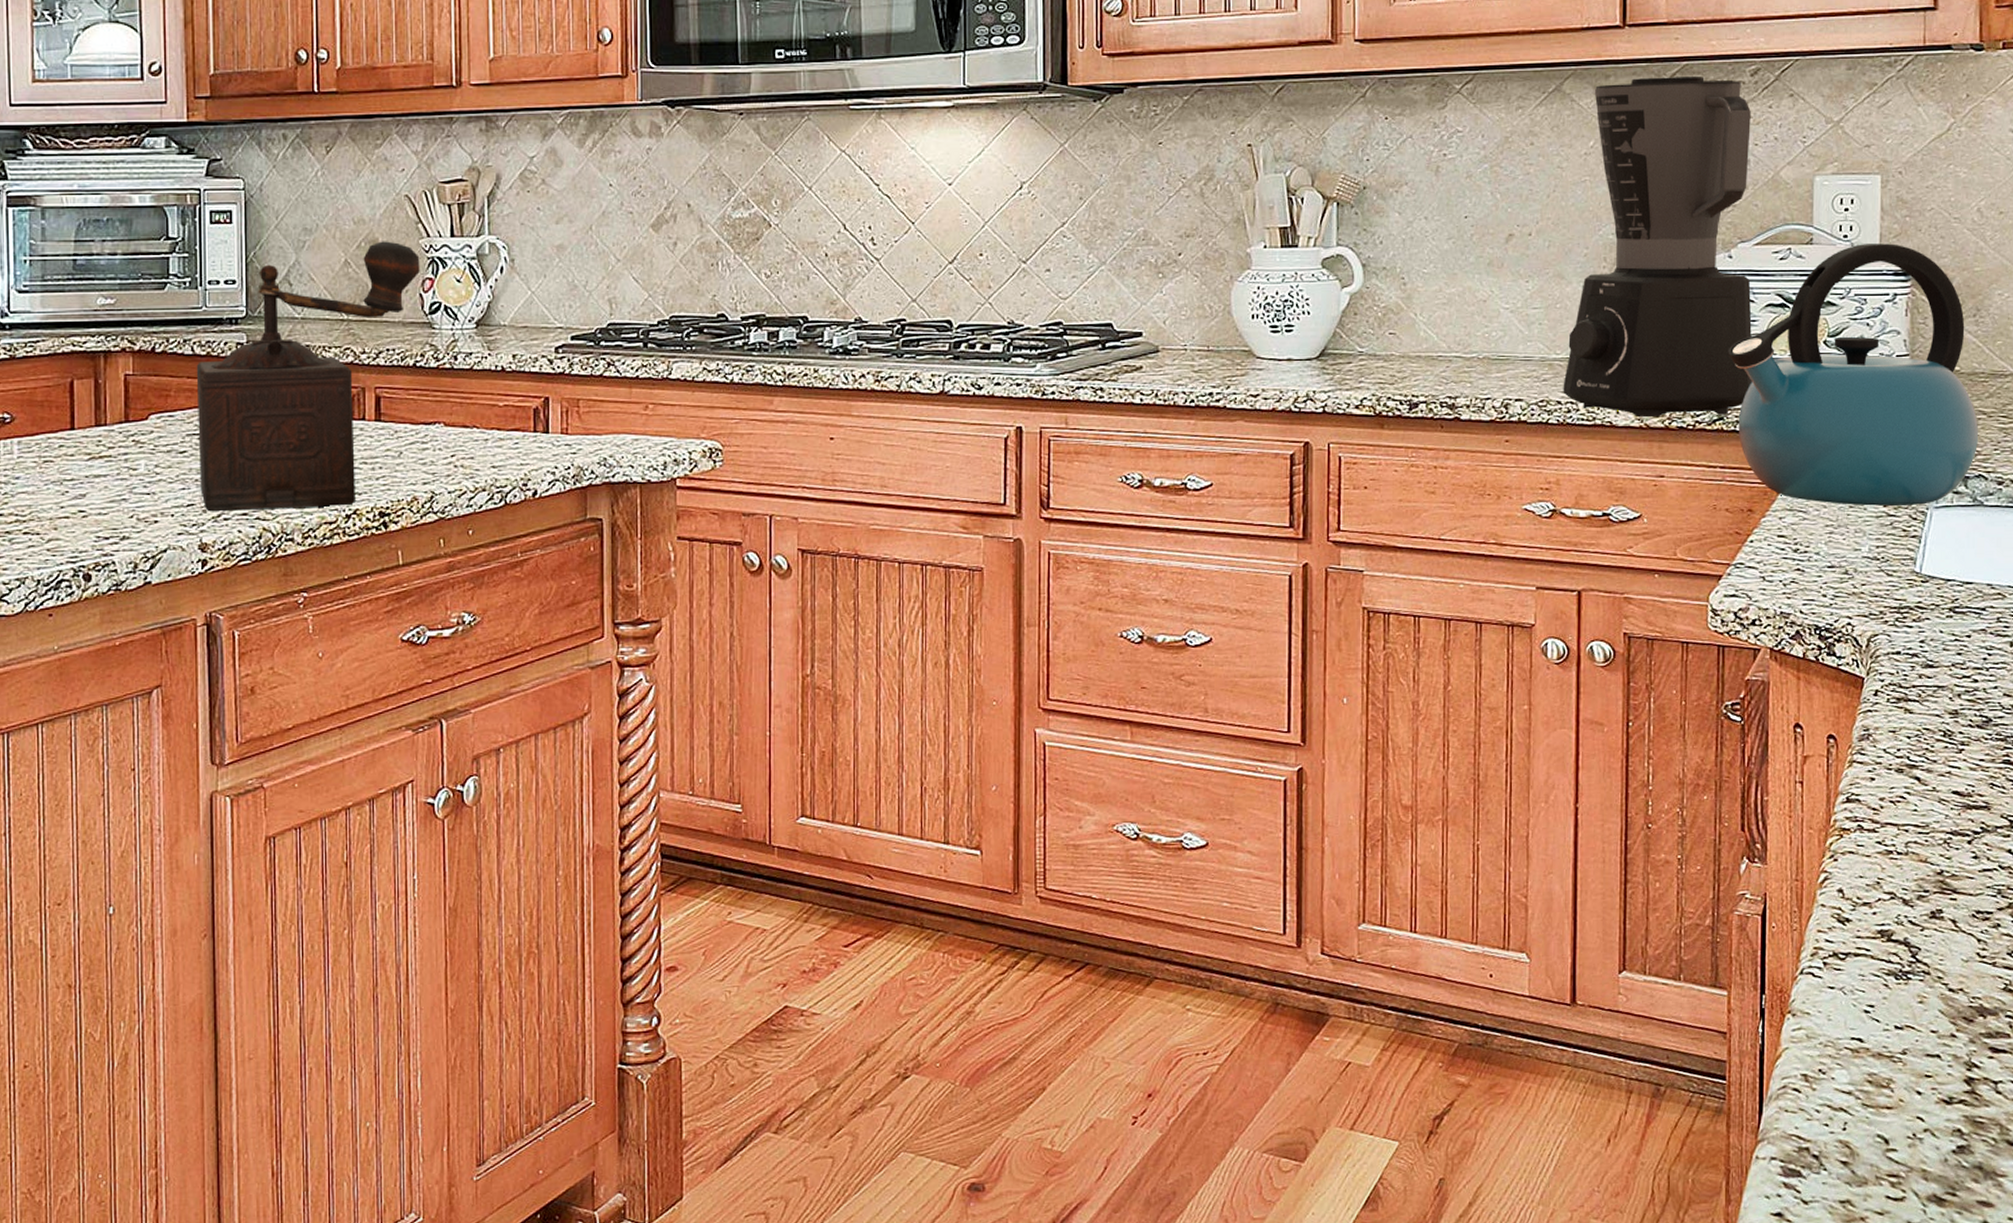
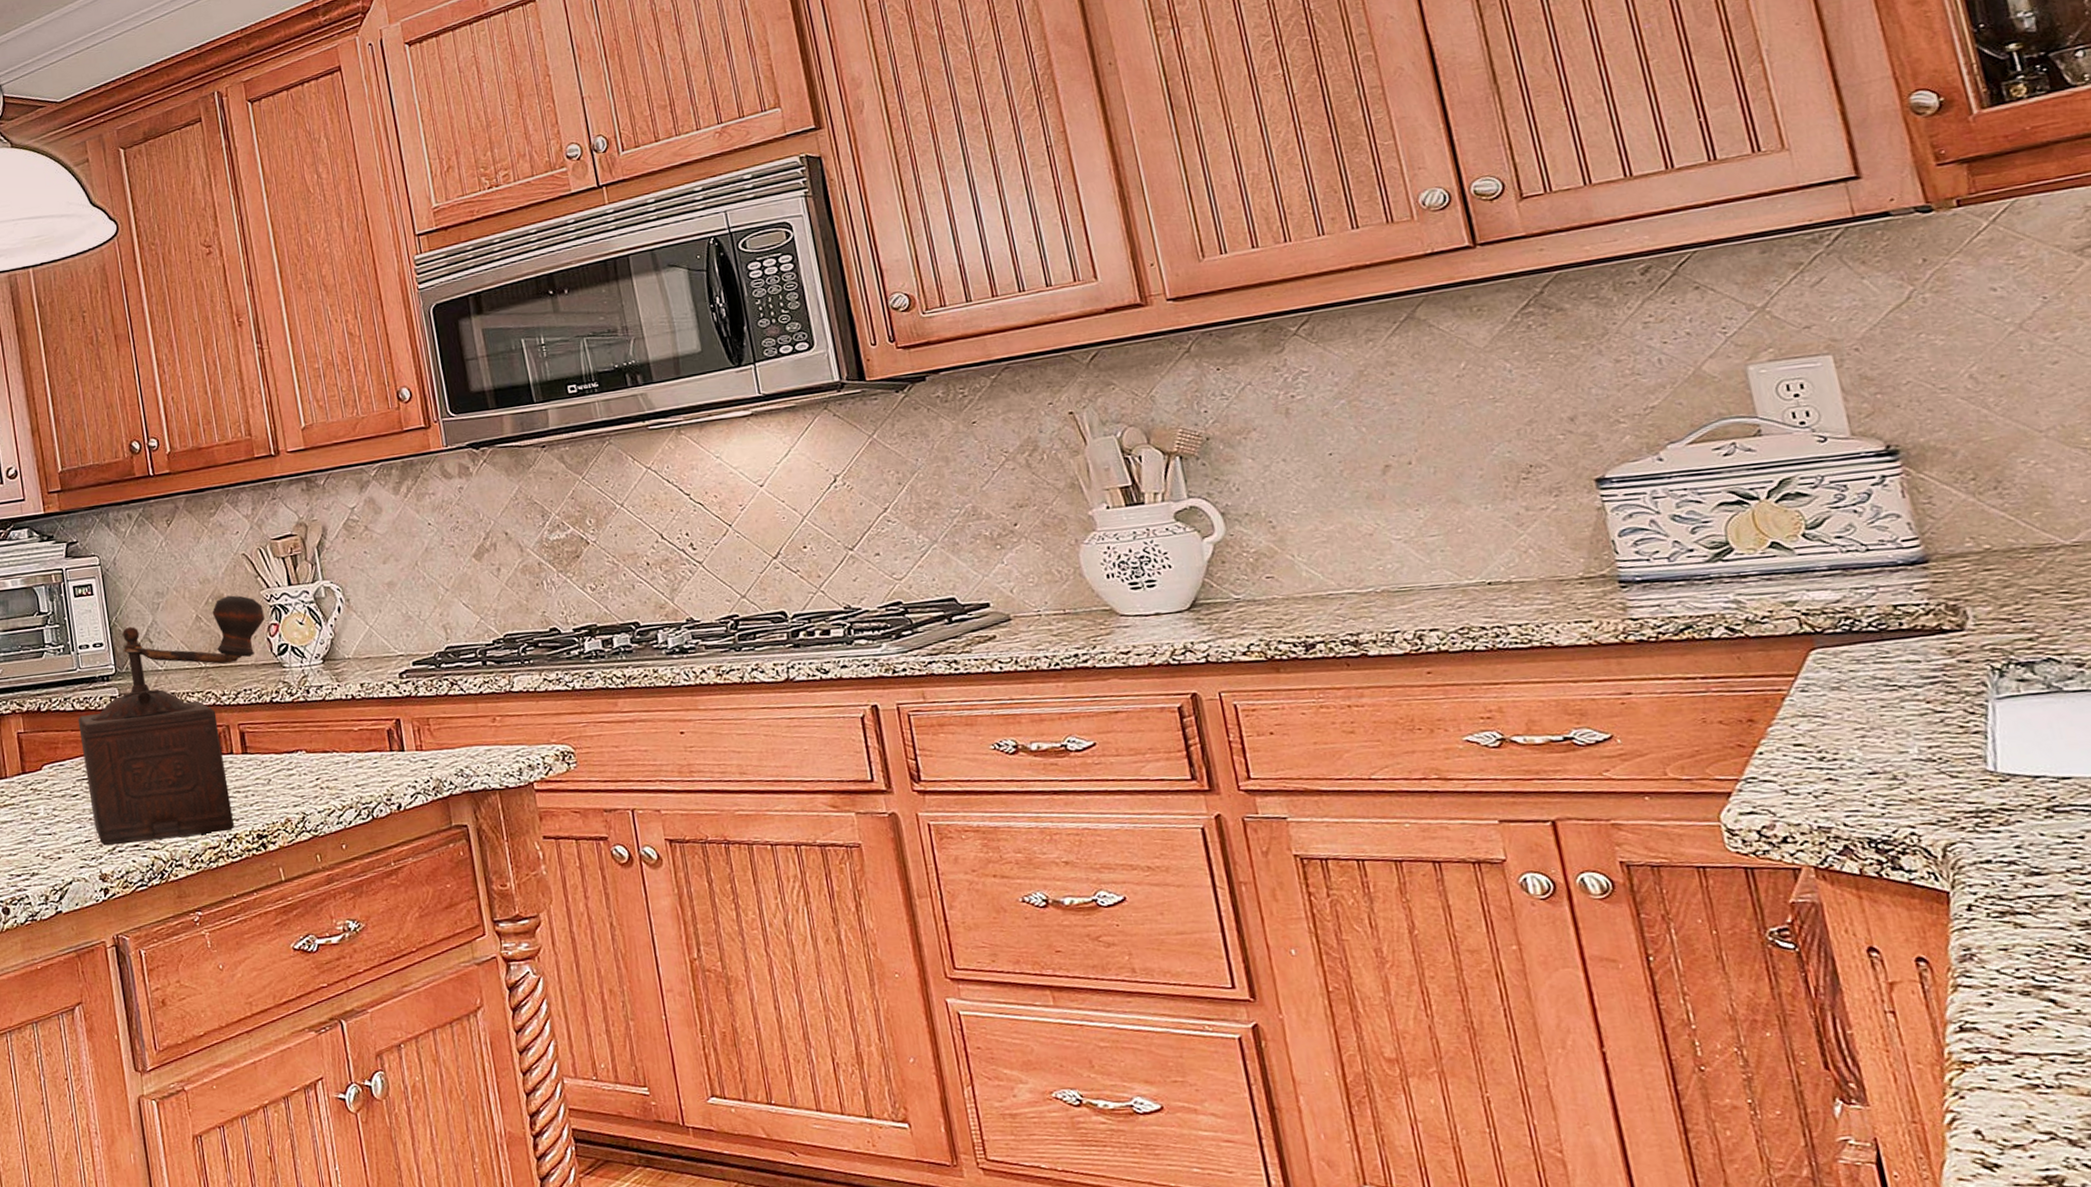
blender: present [1563,77,1752,418] -> none [1453,281,1720,634]
kettle: present [1728,243,1979,506] -> none [1680,424,2038,705]

